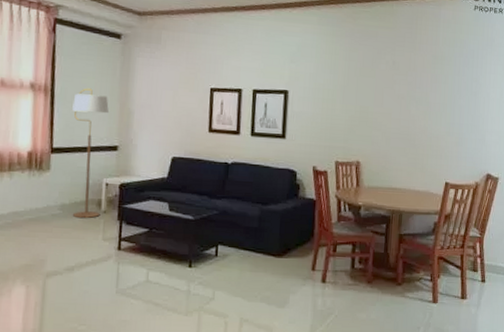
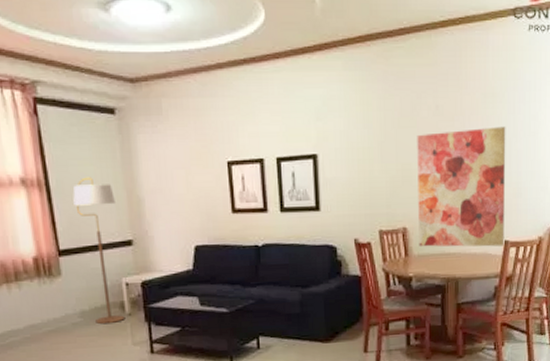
wall art: none [369,83,452,187] -> present [417,126,506,247]

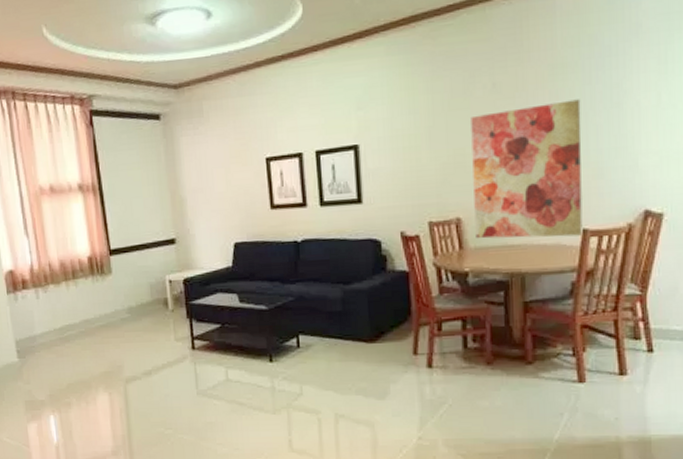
floor lamp: present [73,177,125,325] -> none [122,180,169,320]

